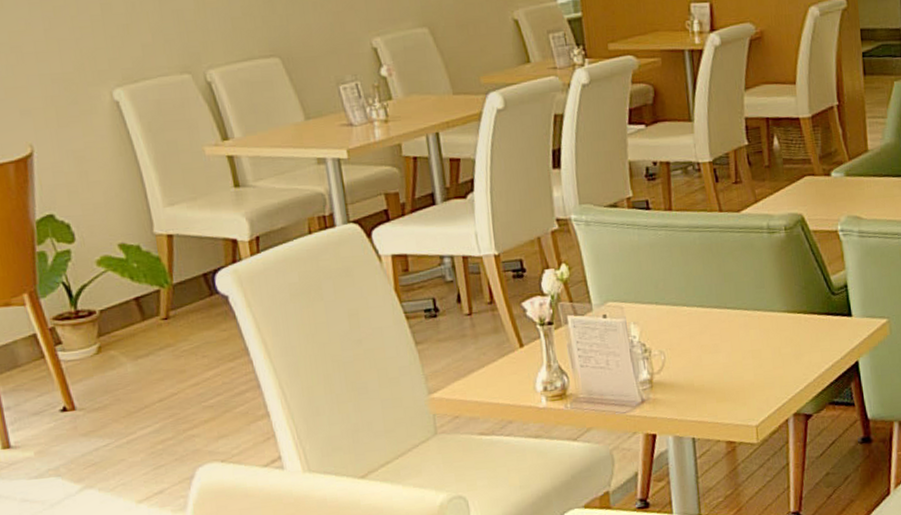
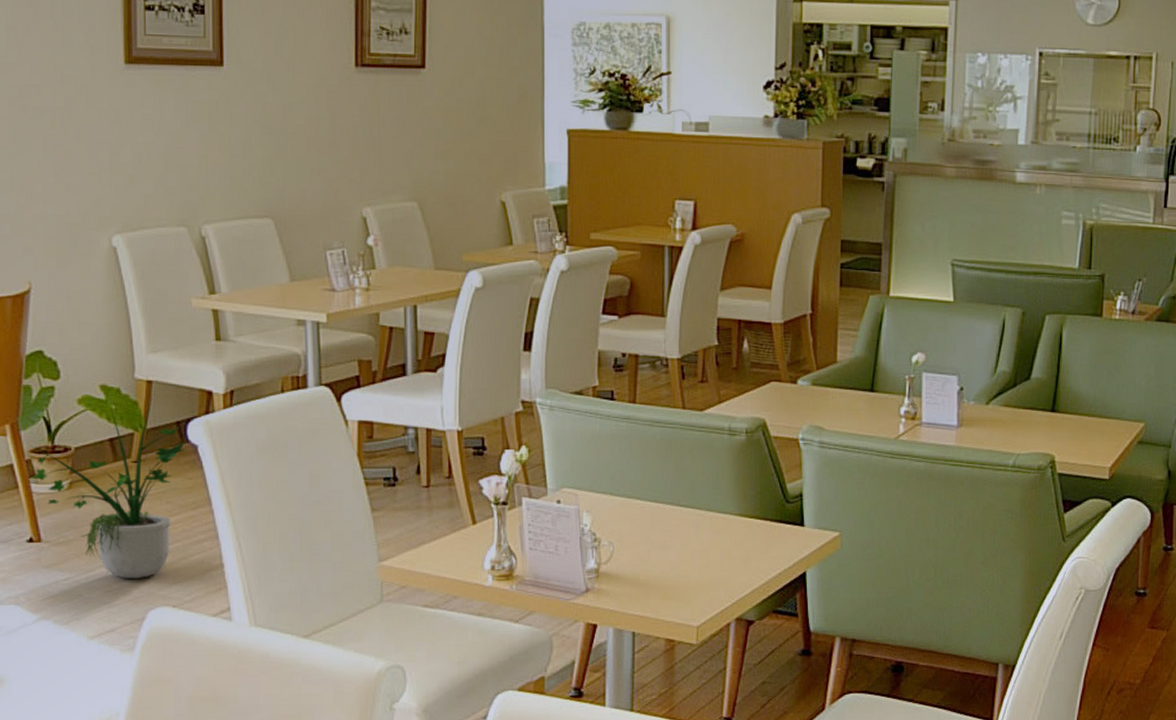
potted plant: none [53,247,217,438] -> present [31,394,186,578]

